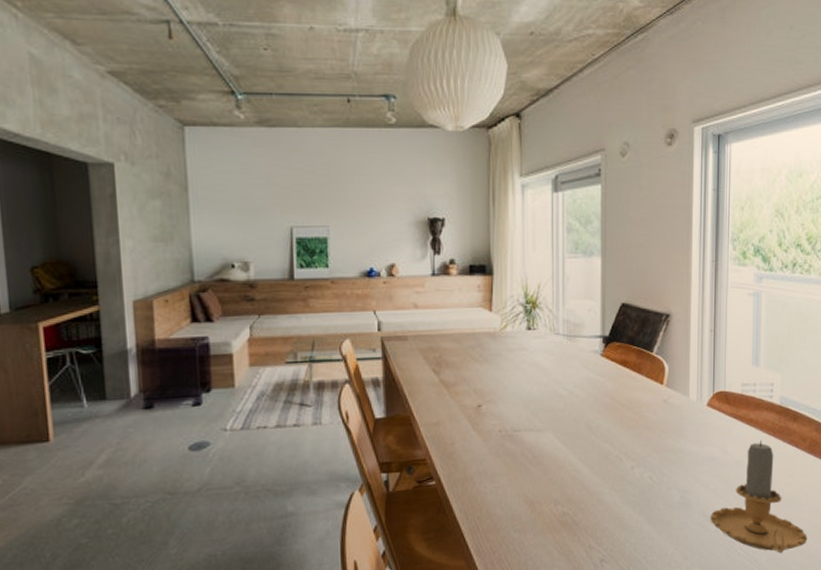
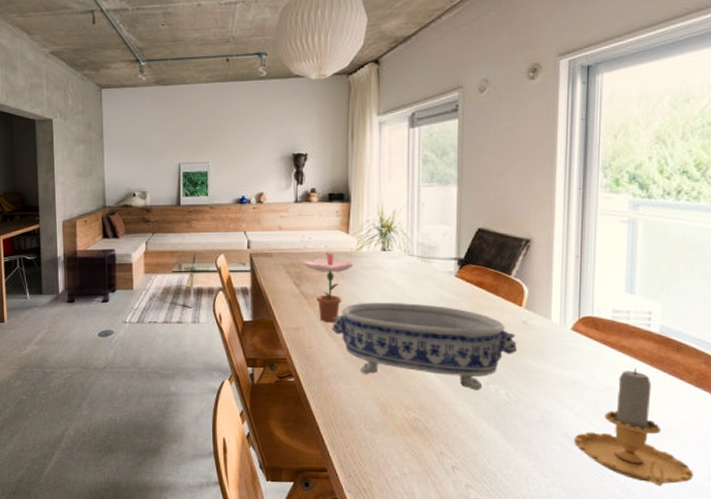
flower: none [432,311,498,415] -> present [294,232,354,323]
decorative bowl: none [476,386,659,476] -> present [332,302,517,390]

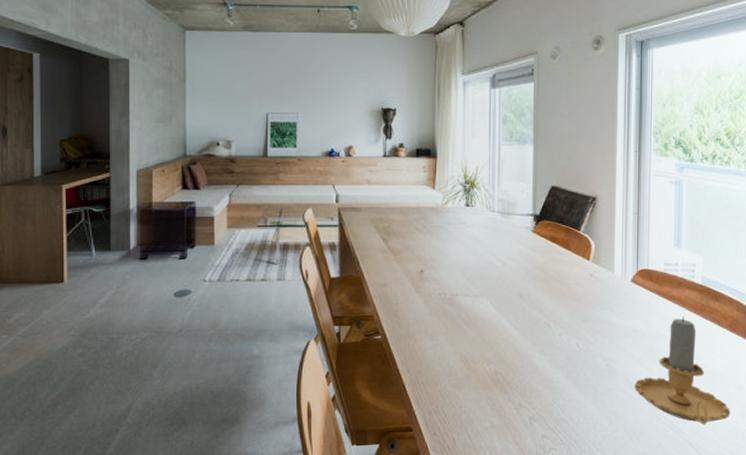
flower: present [294,232,354,323] -> none [382,187,440,278]
decorative bowl: present [332,302,517,390] -> none [418,257,586,342]

